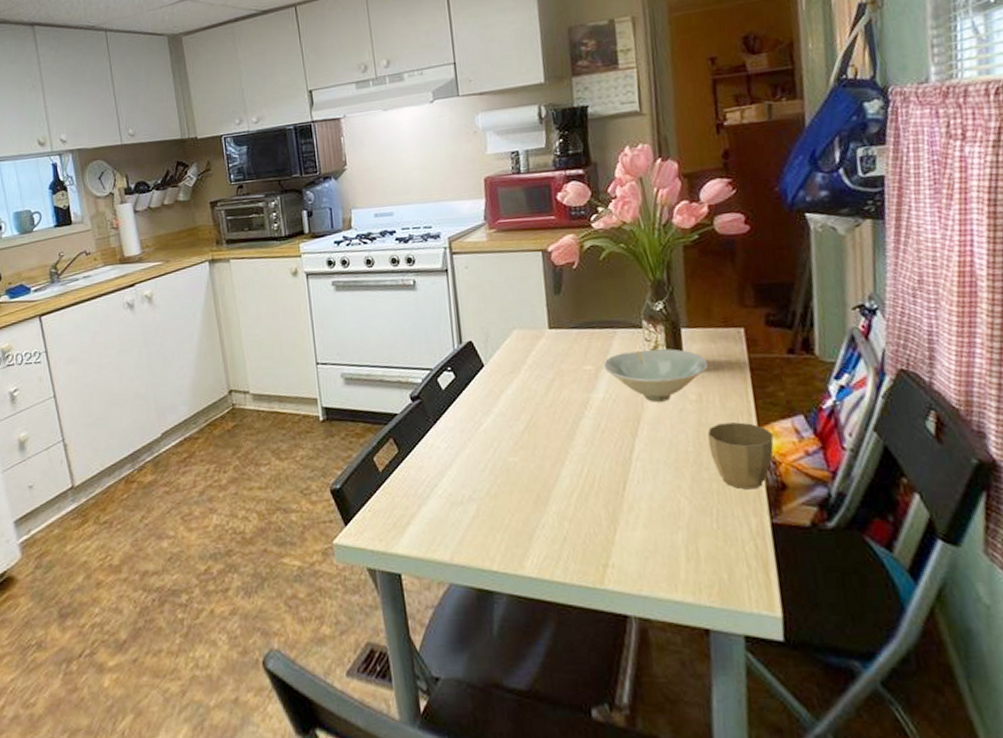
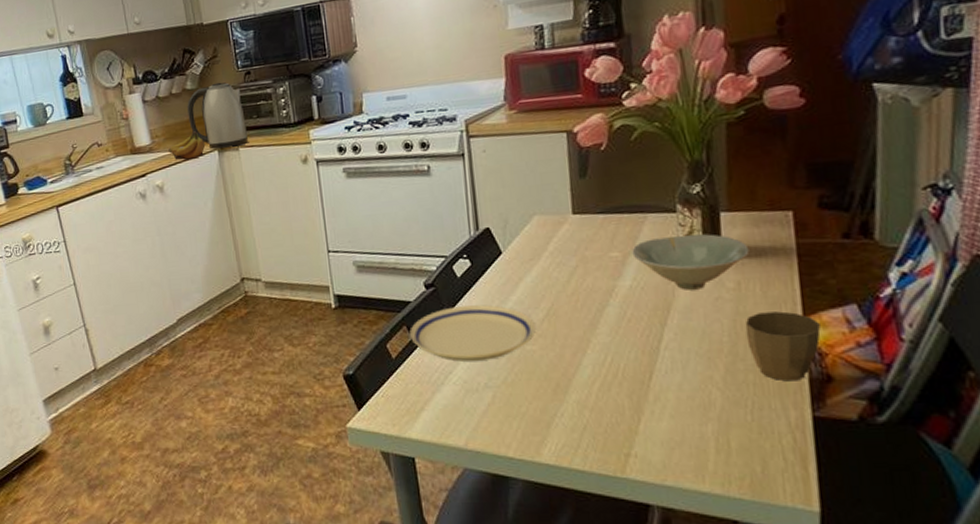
fruit: none [157,242,196,272] -> present [167,131,206,161]
kettle: none [179,195,240,261] -> present [187,82,249,150]
plate: none [396,417,517,474] -> present [410,304,536,362]

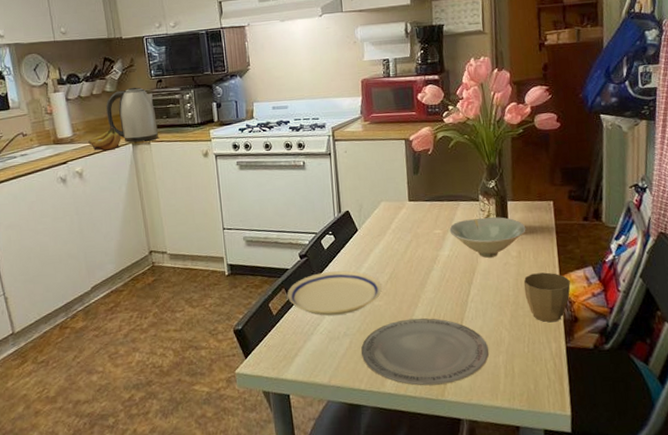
plate: none [507,368,692,458] -> present [361,317,489,386]

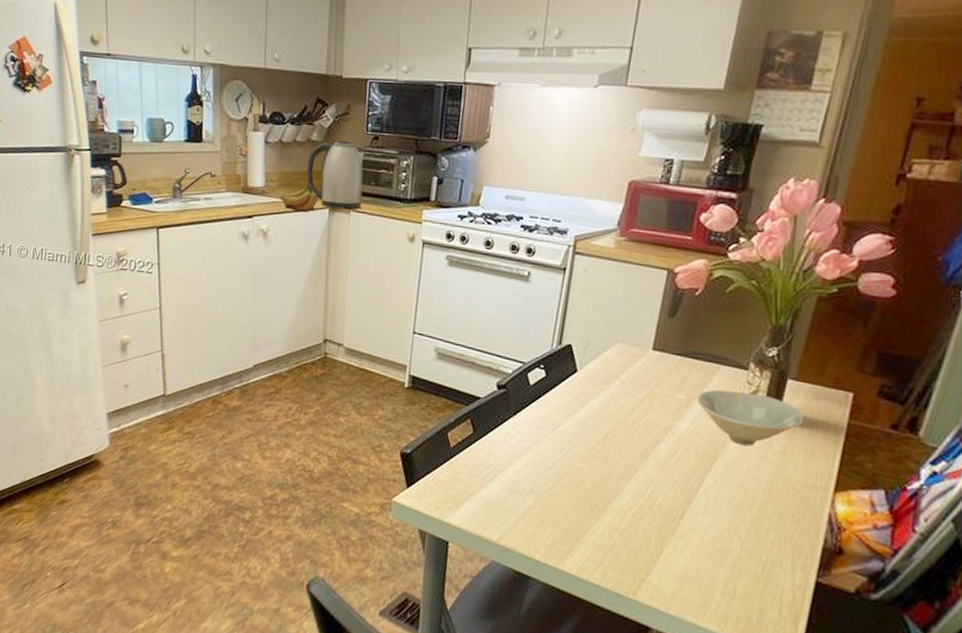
plate: present [287,270,382,316] -> none [472,411,591,468]
plate: present [361,317,489,386] -> none [544,491,710,584]
cup: present [523,272,571,323] -> none [777,479,847,548]

